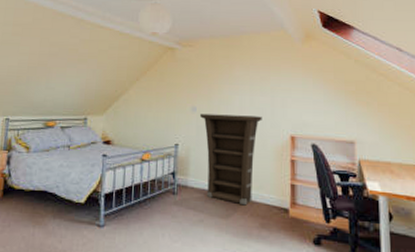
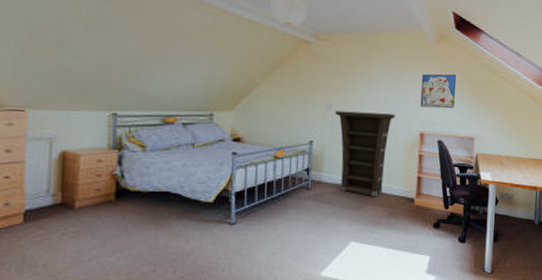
wall art: none [289,73,328,110] -> present [420,73,456,109]

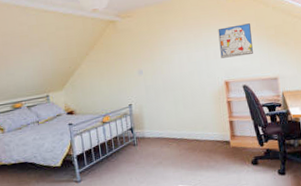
cabinet: present [334,111,395,197] -> none [146,69,200,145]

